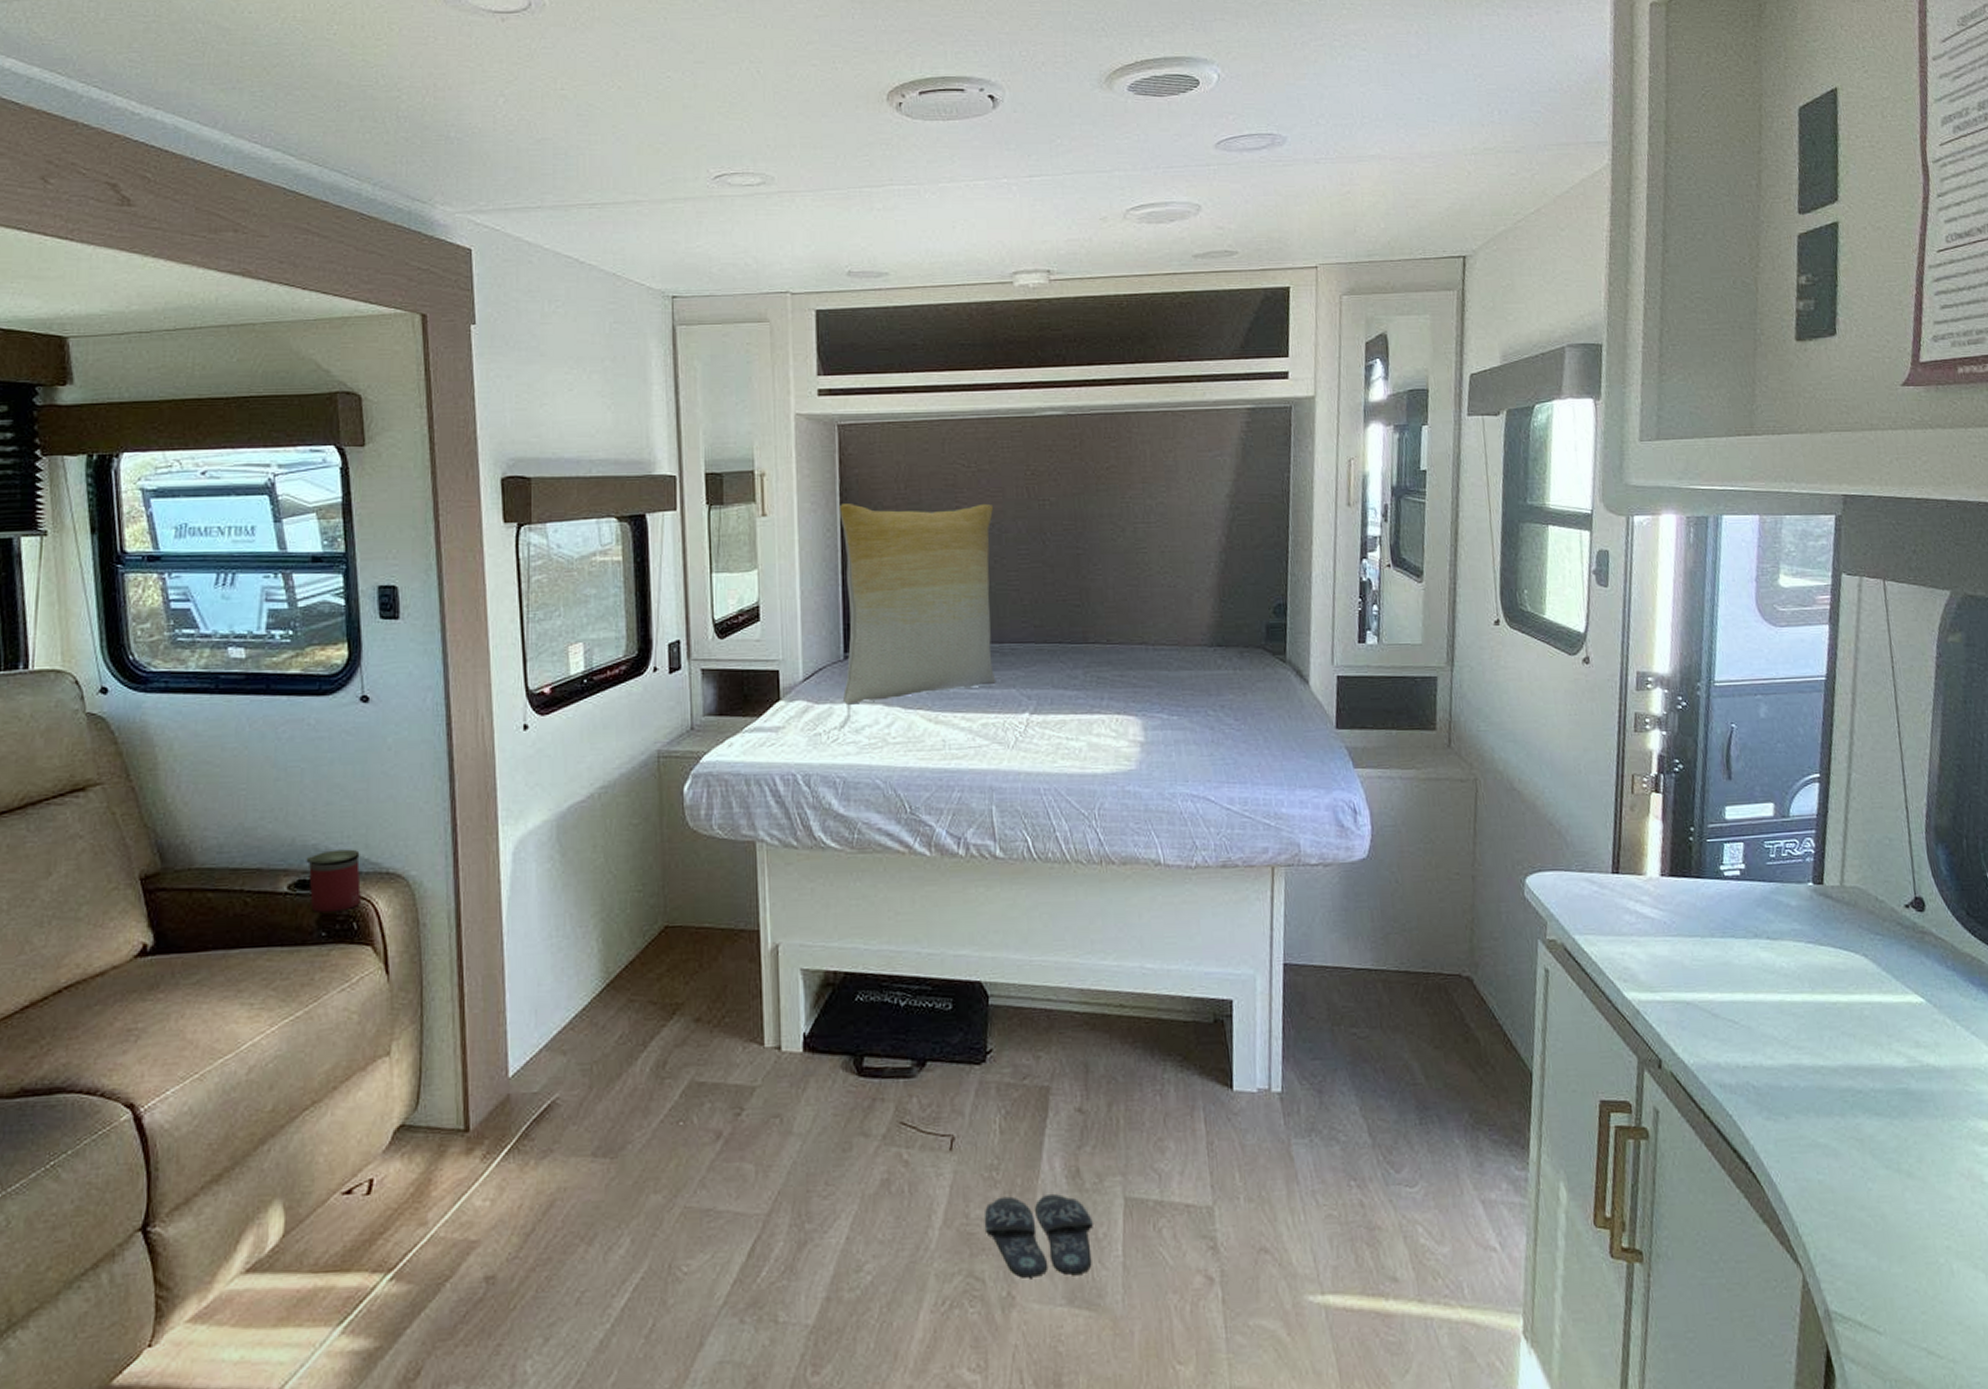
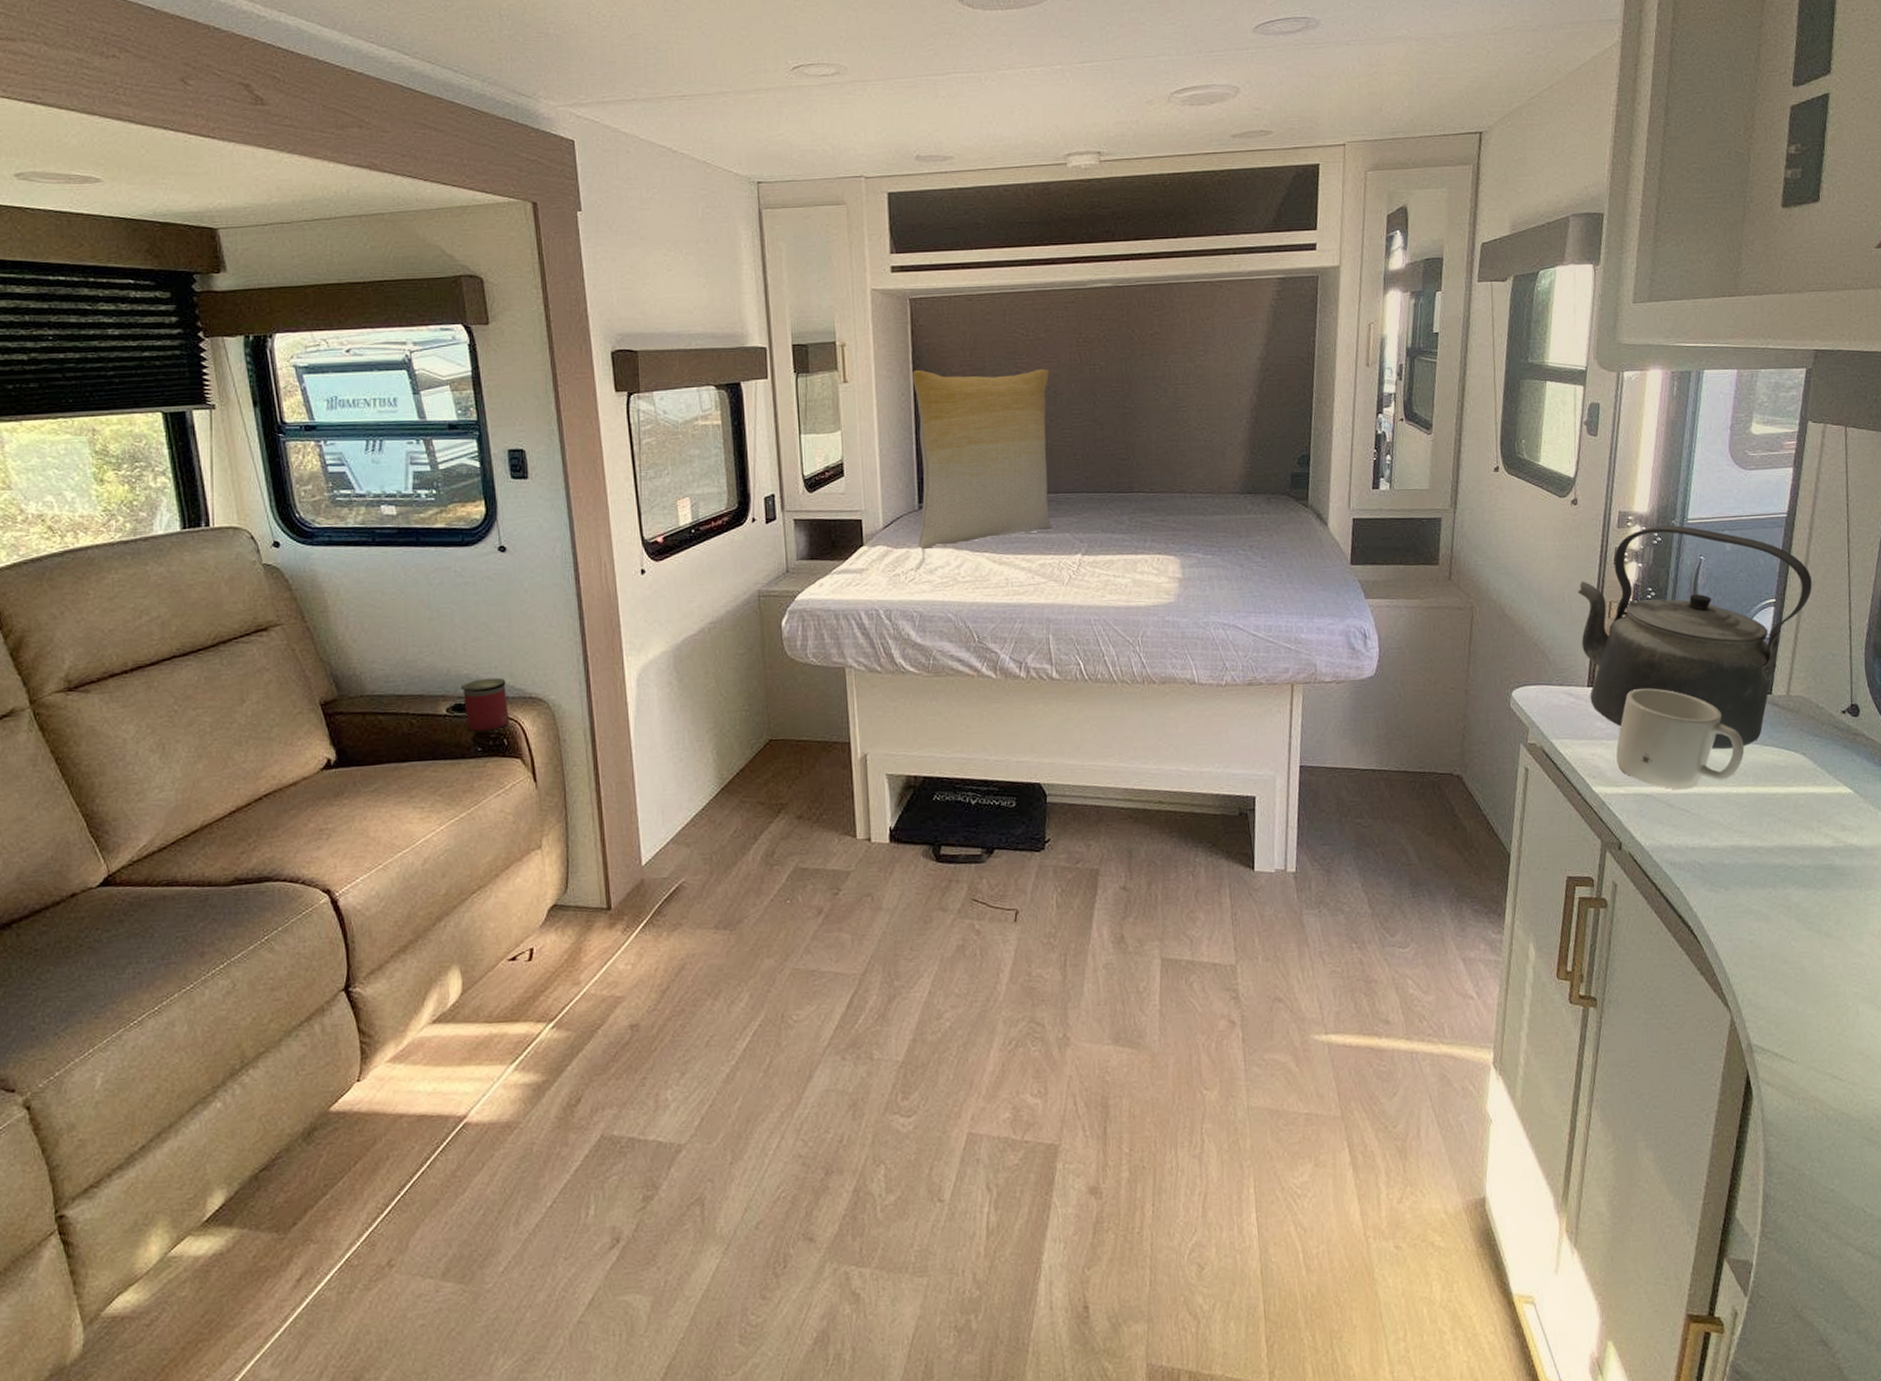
slippers: present [983,1193,1093,1278] -> none [1043,955,1135,1023]
kettle: none [1595,688,1860,950] -> present [1577,525,1812,750]
mug: none [1648,875,1797,997] -> present [1616,688,1745,790]

